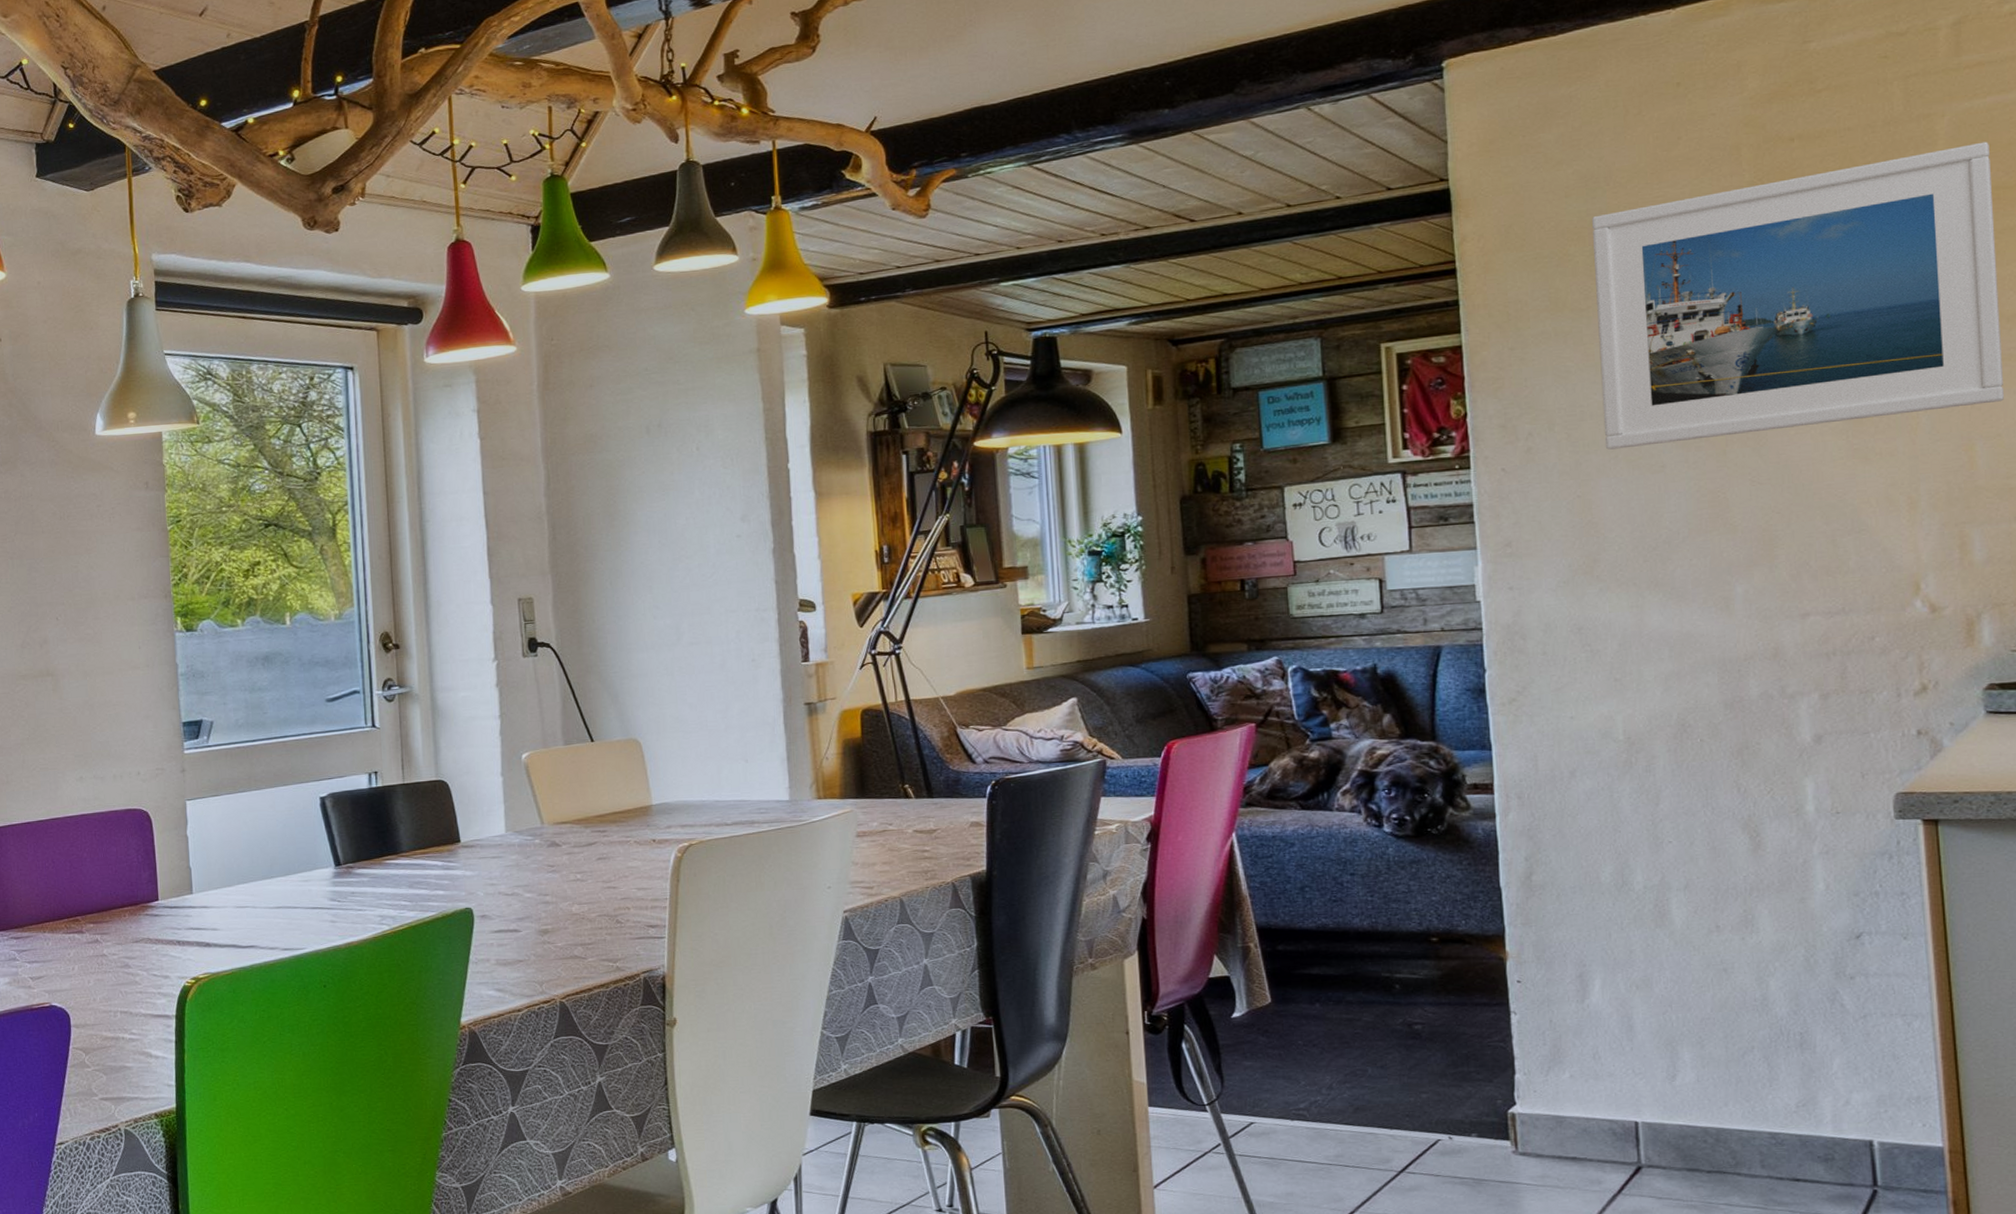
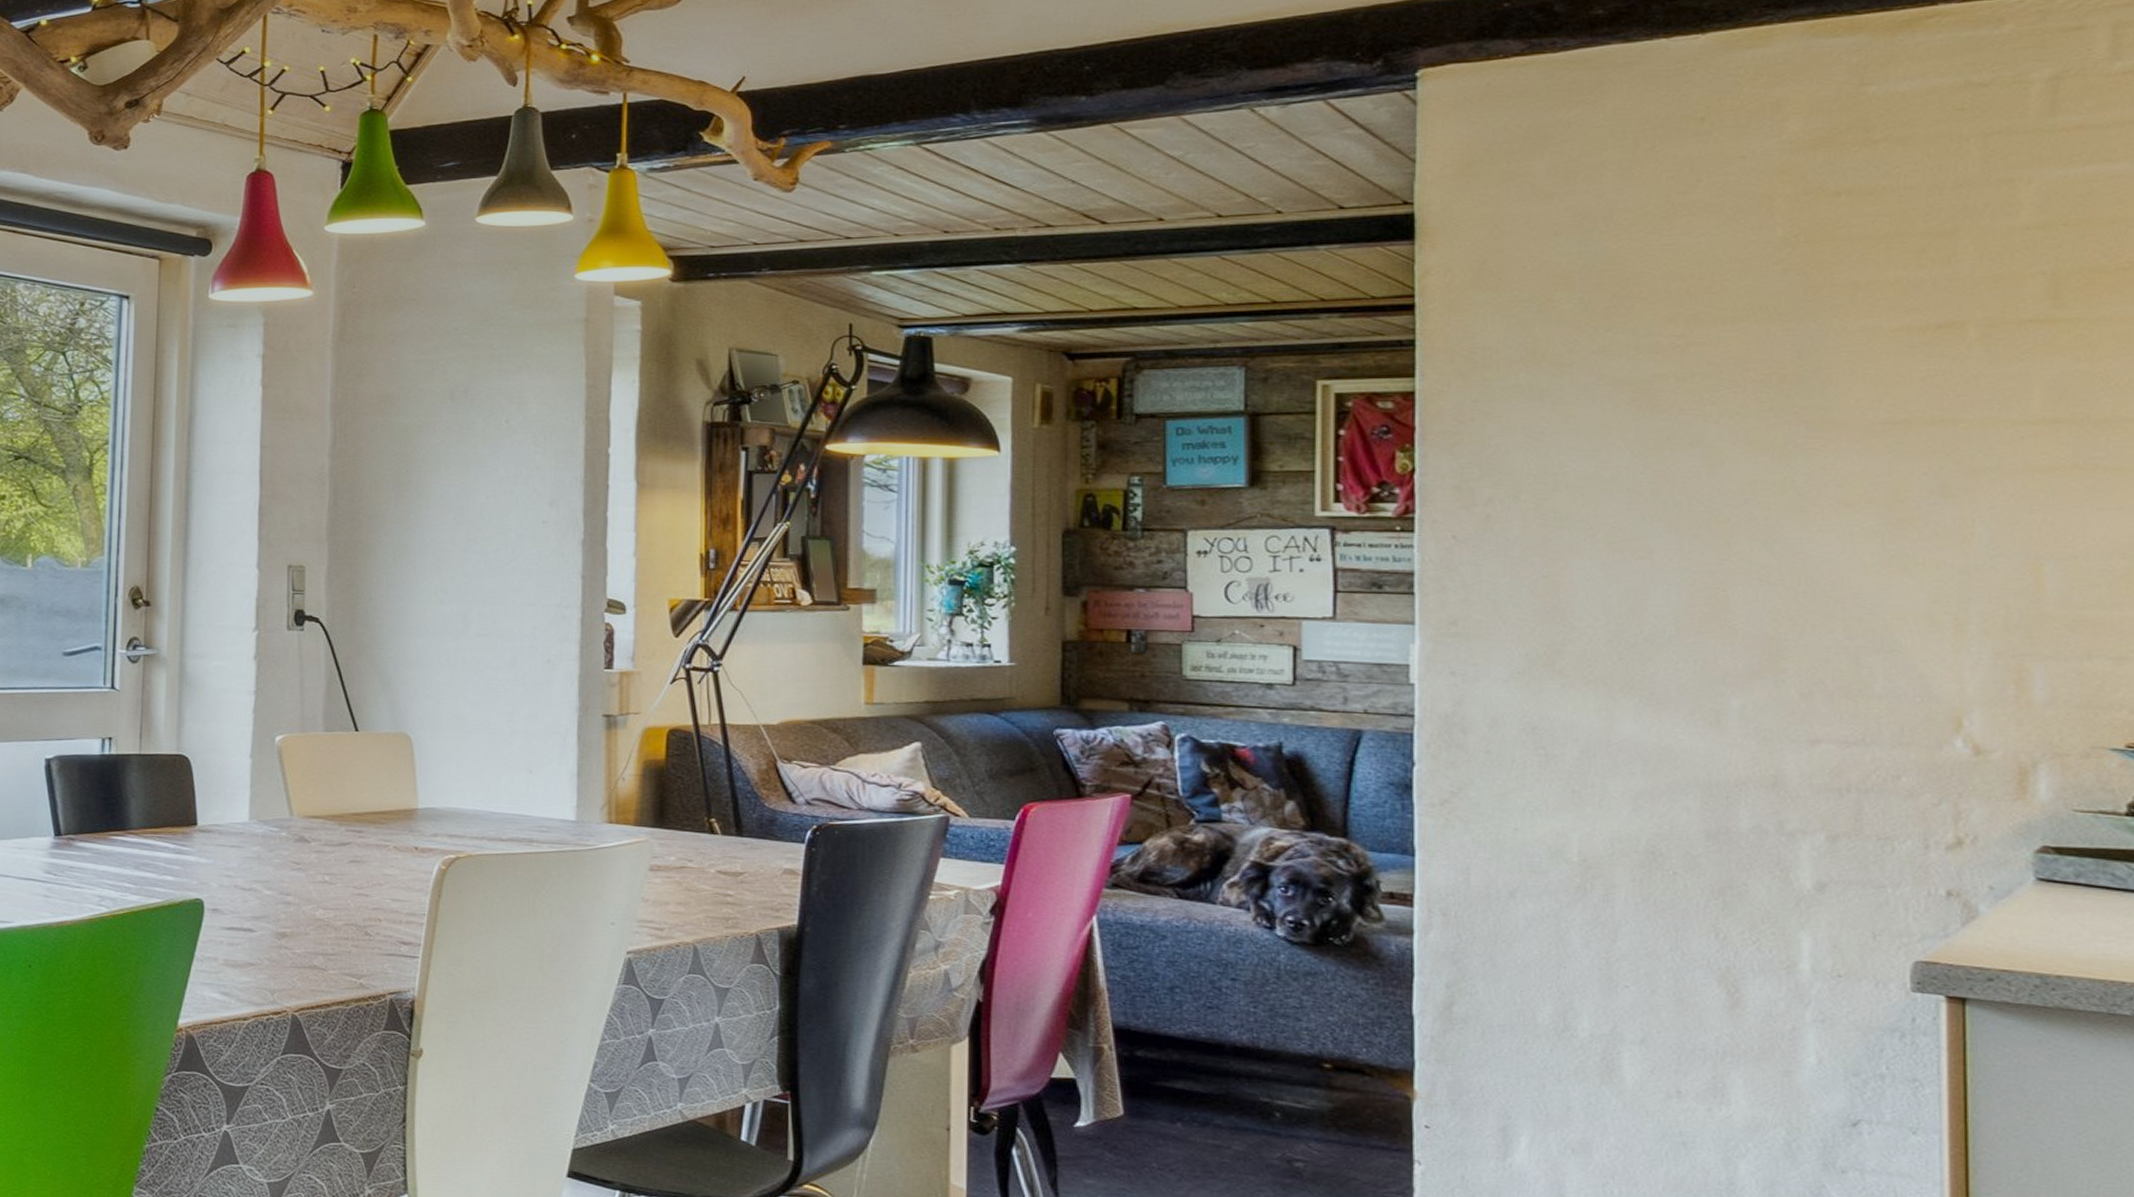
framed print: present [1591,141,2004,450] -> none [1581,217,2087,528]

